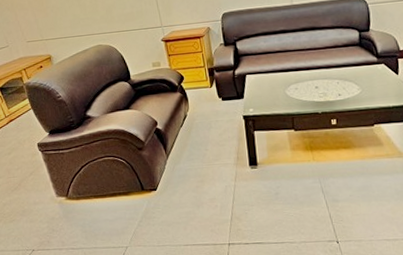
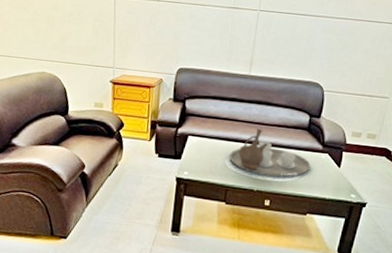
tea set: none [288,54,369,98] -> present [229,128,311,178]

